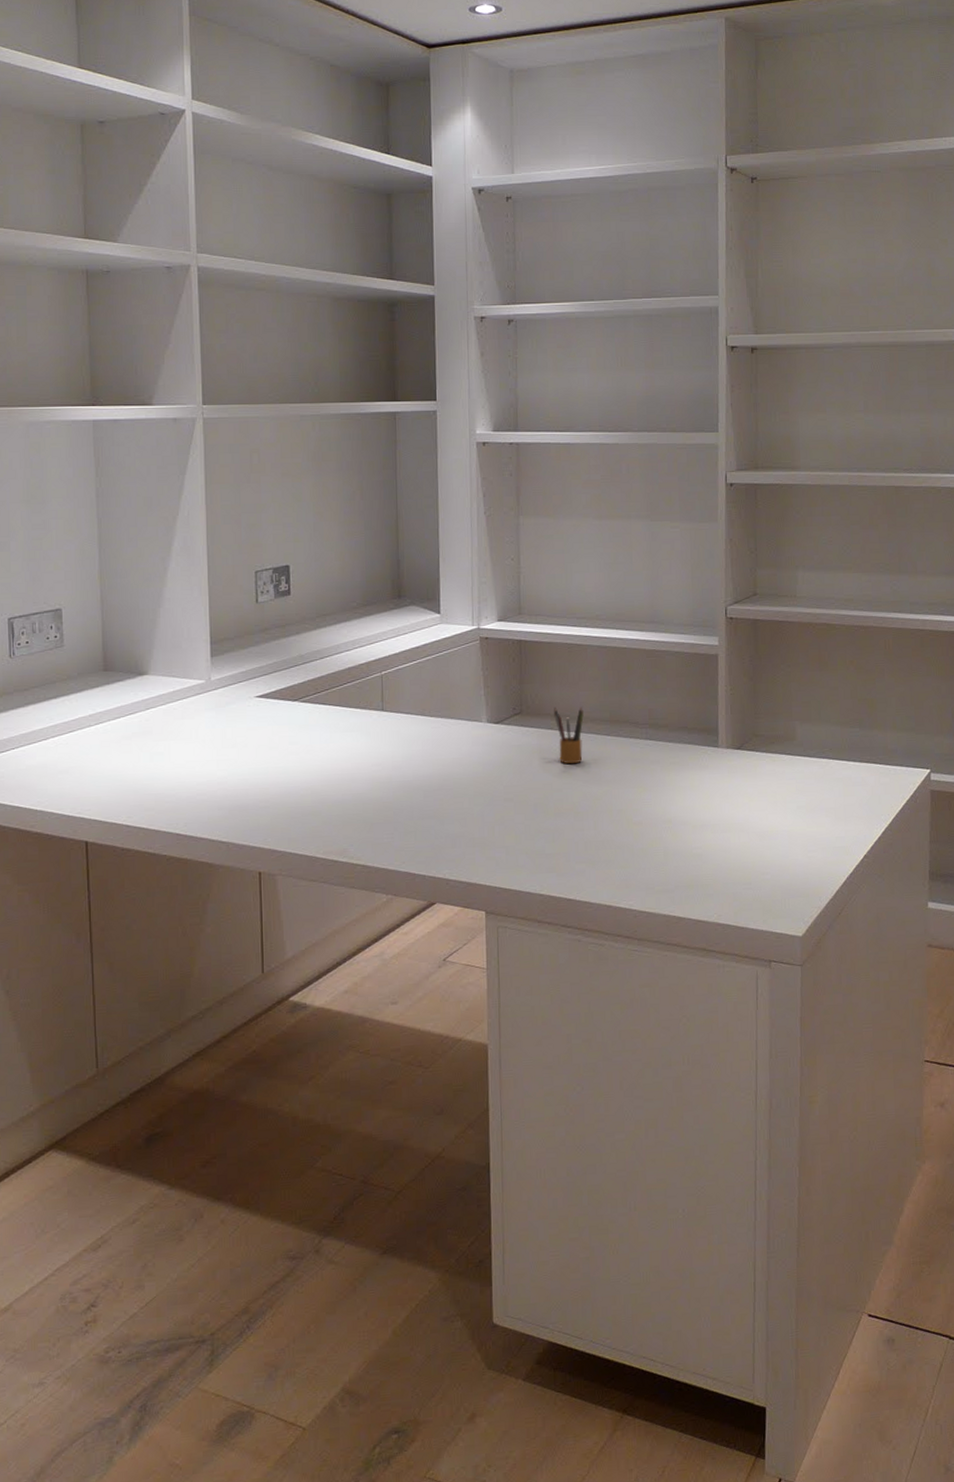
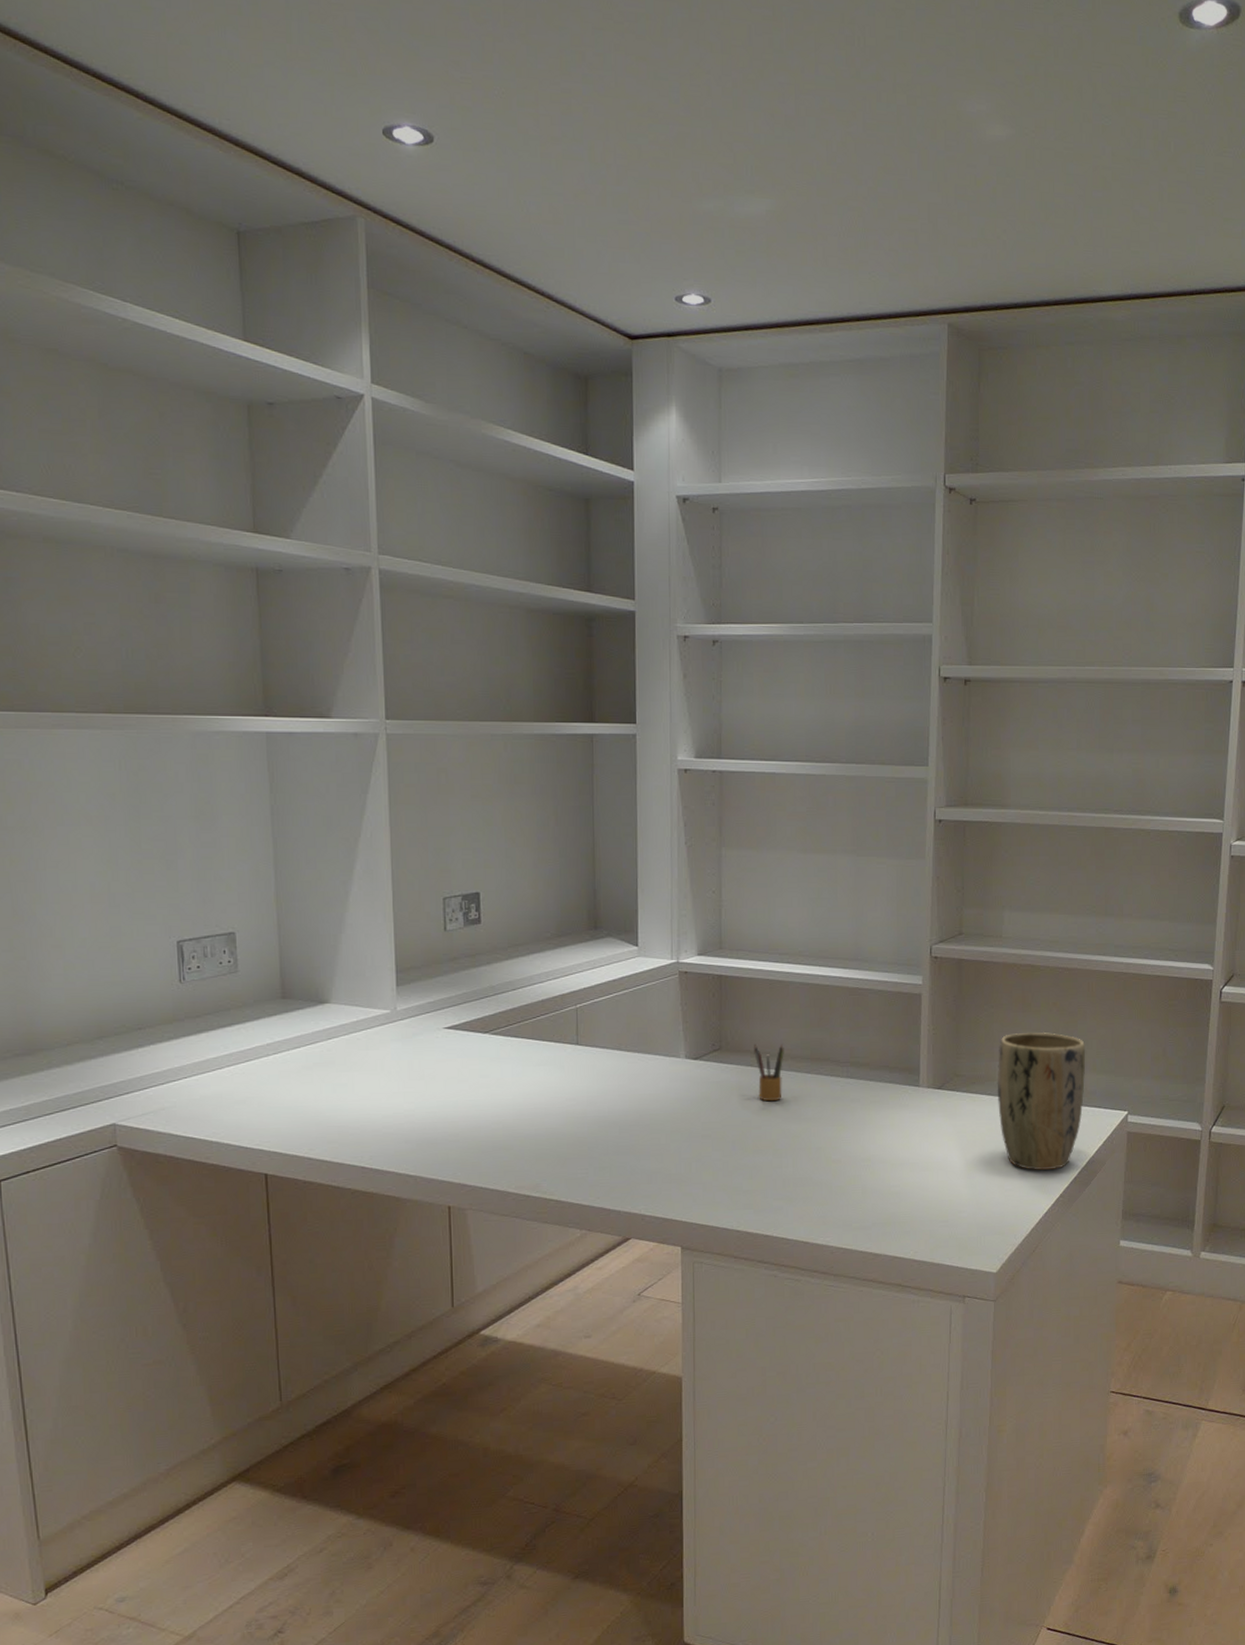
plant pot: none [796,691,885,831] -> present [997,1032,1086,1170]

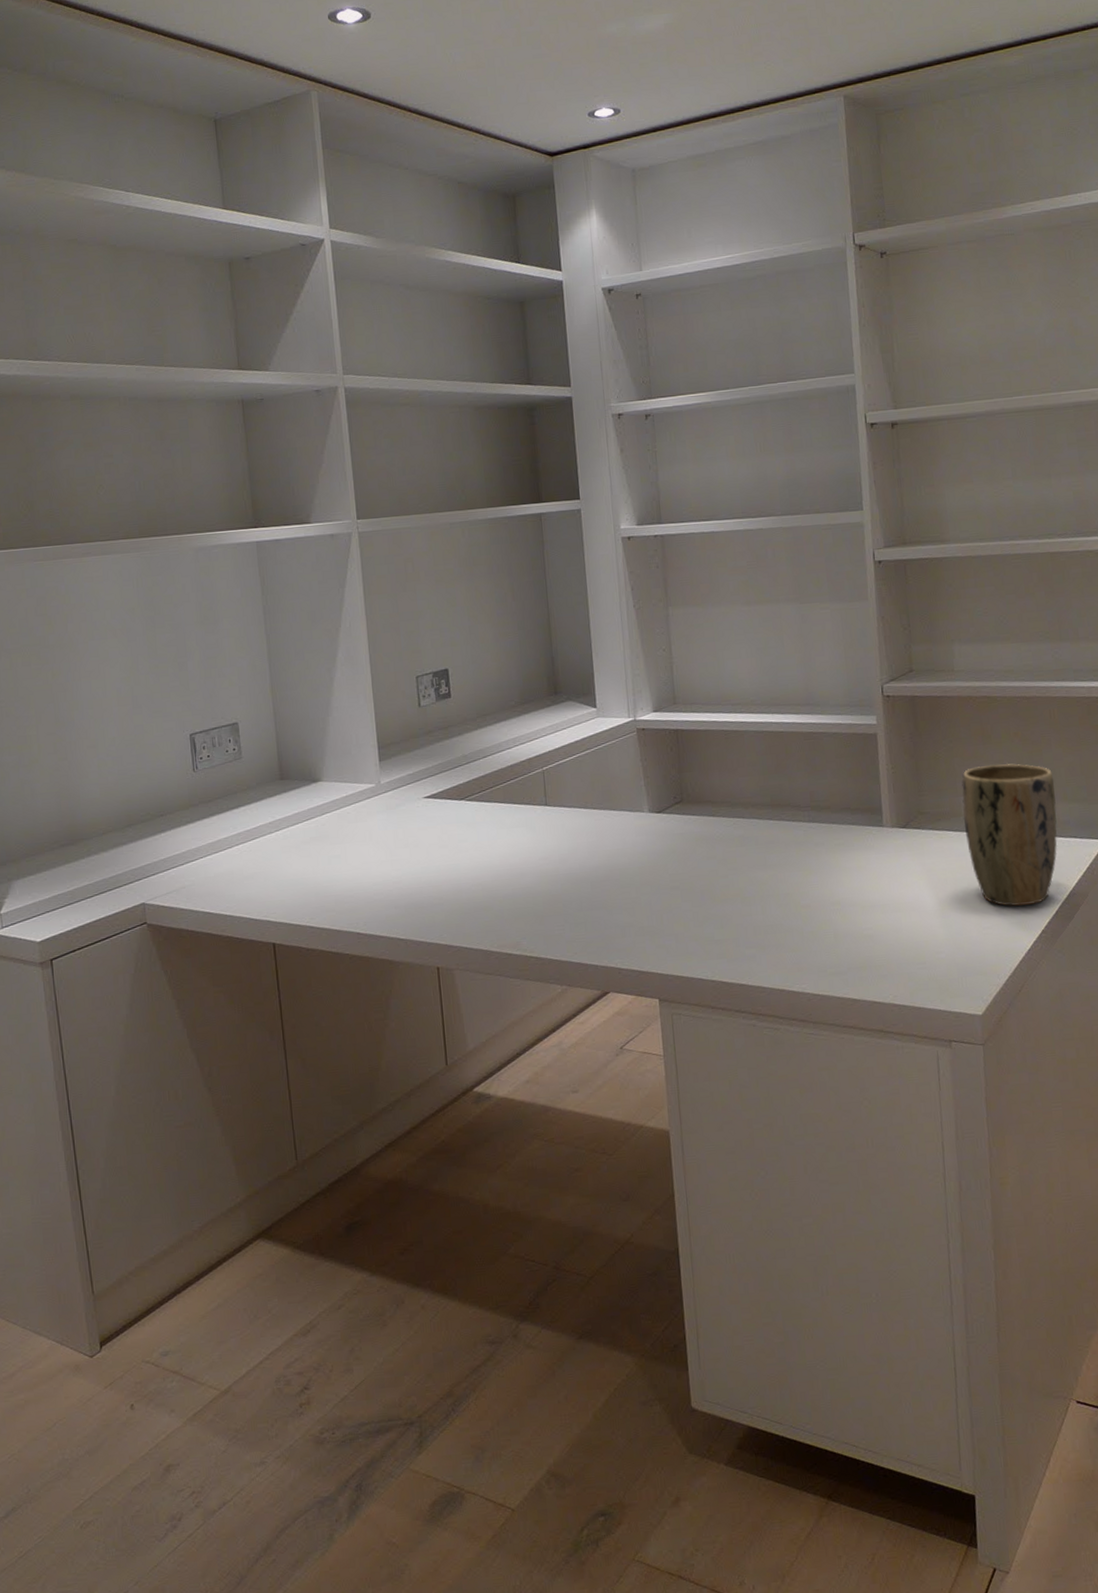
pencil box: present [753,1044,784,1102] -> none [714,792,746,850]

